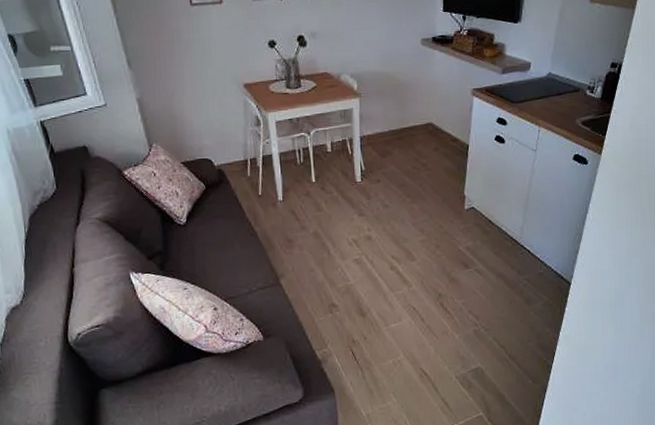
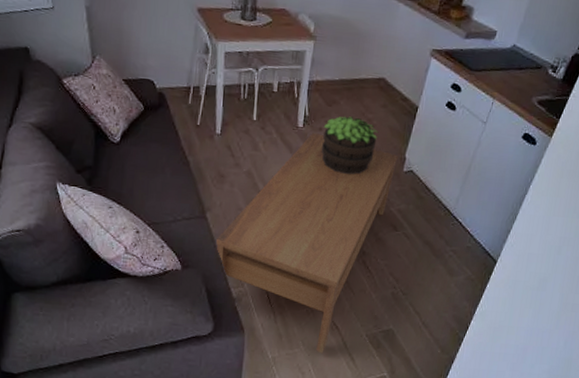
coffee table: none [294,185,458,403] -> present [216,133,399,354]
potted plant: none [381,164,435,221] -> present [321,116,379,175]

